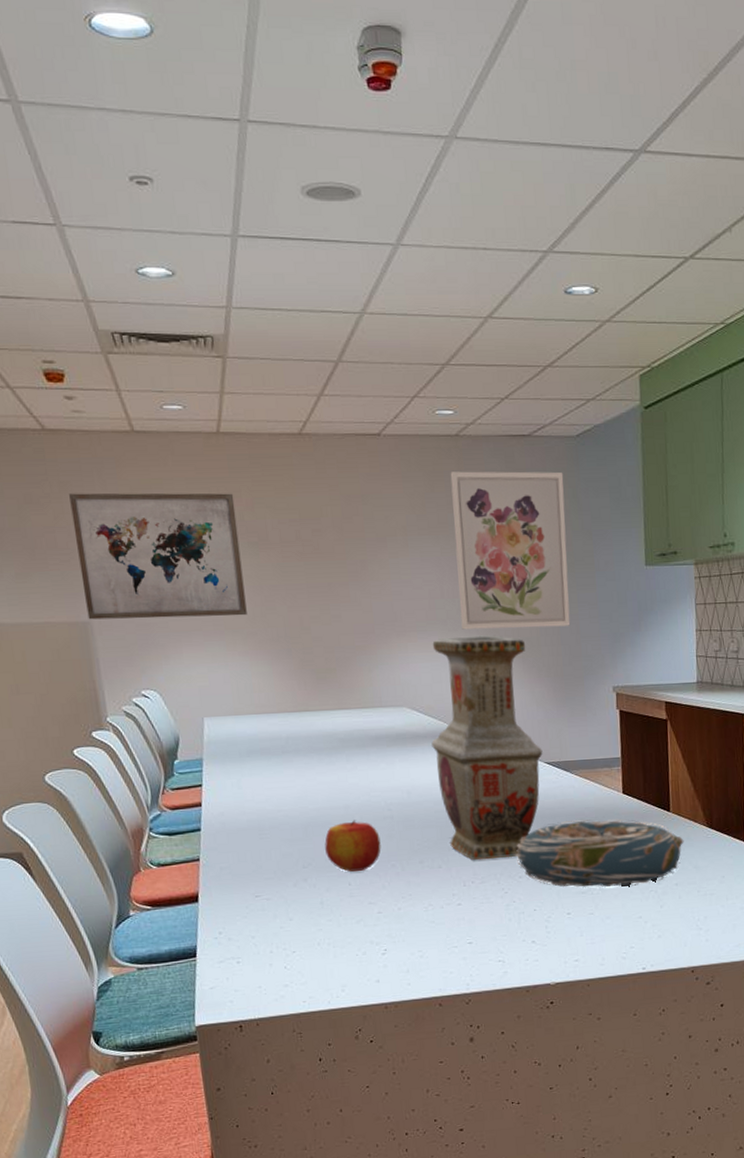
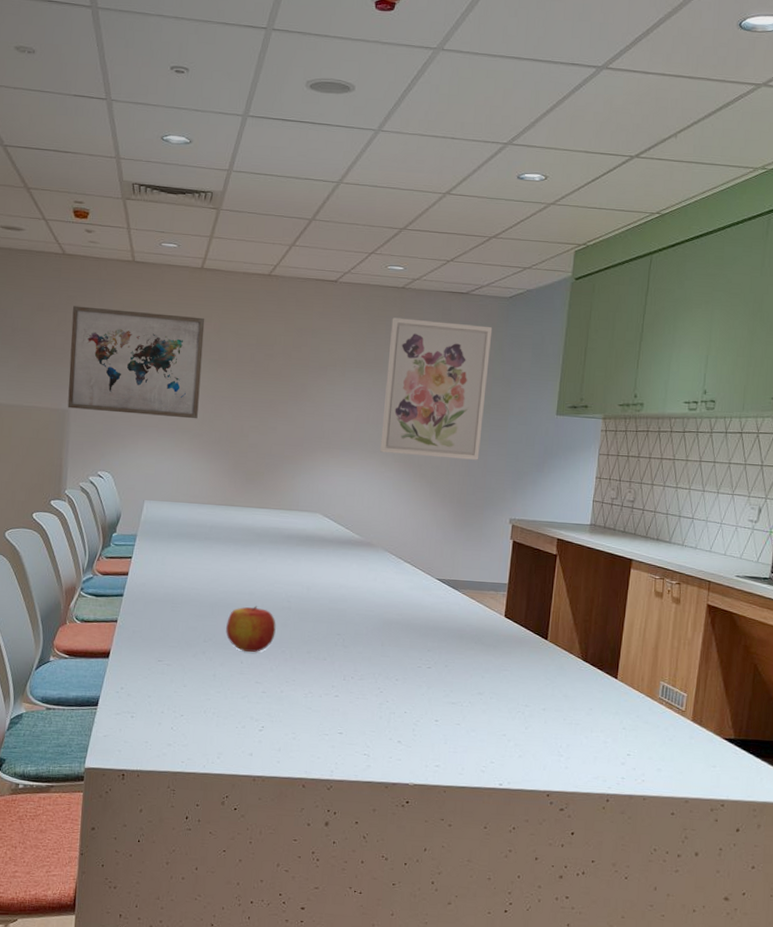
vase: present [431,635,543,861] -> none [336,458,436,661]
decorative bowl: present [515,819,684,888] -> none [395,634,557,705]

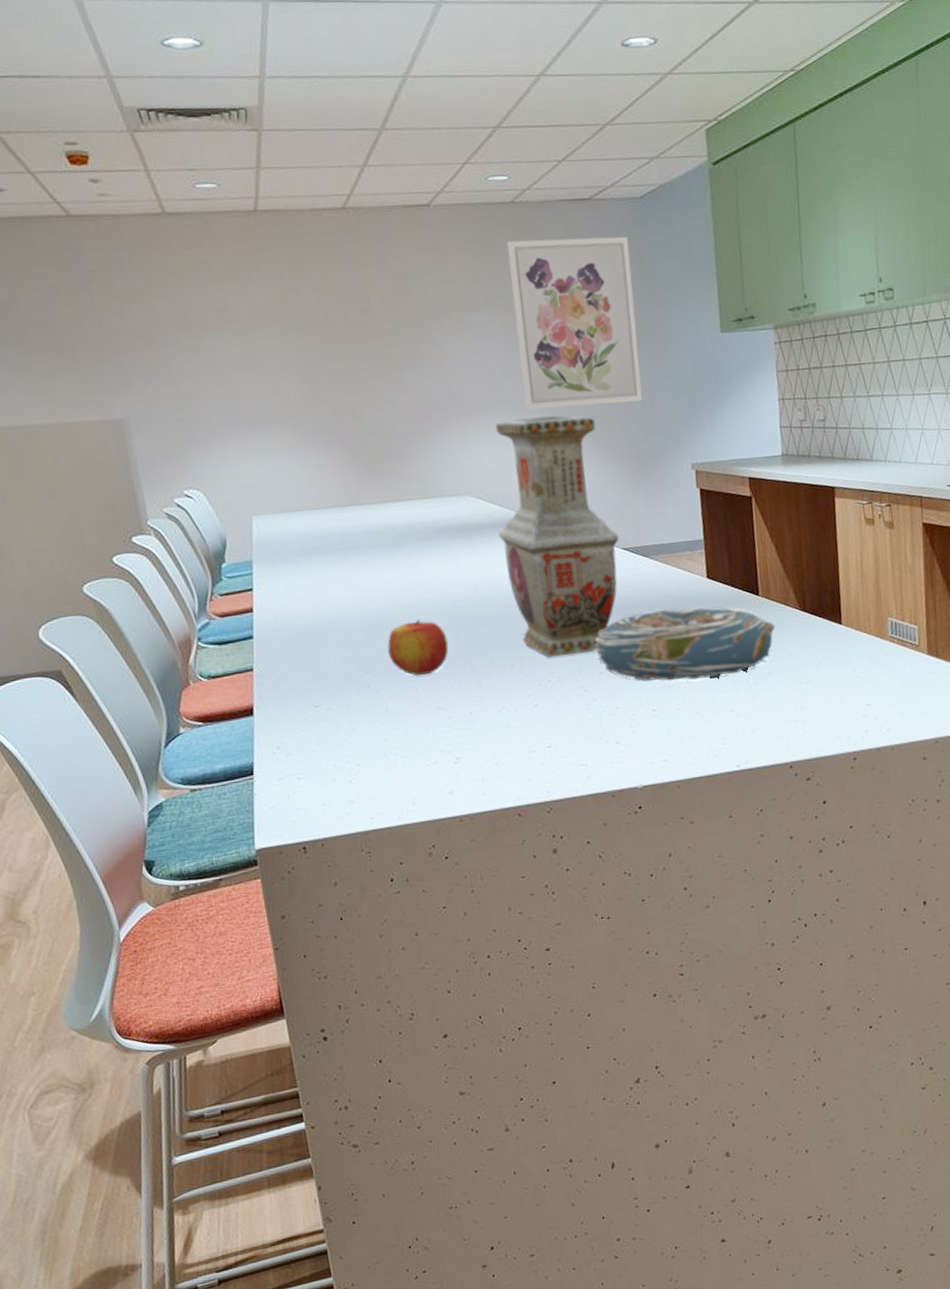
wall art: present [67,306,205,419] -> none [98,274,295,417]
vase: none [336,458,436,661] -> present [495,414,619,658]
decorative bowl: none [395,634,557,705] -> present [594,606,776,682]

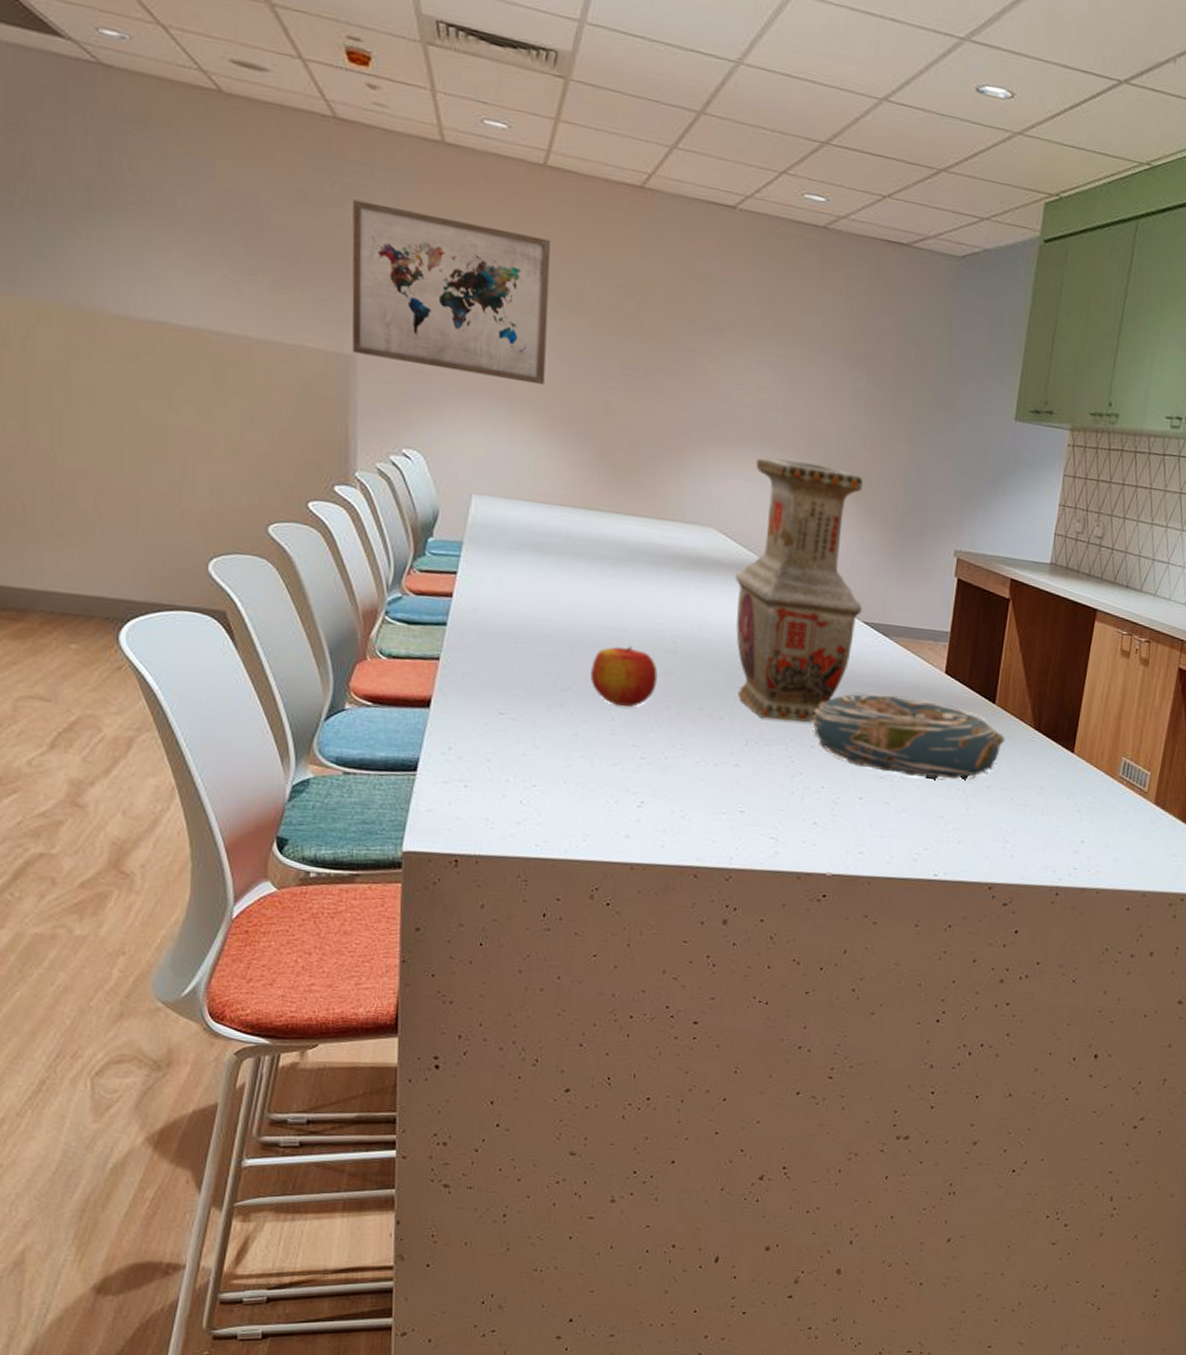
wall art: none [98,274,295,417] -> present [352,199,551,386]
wall art: present [507,236,643,410] -> none [793,268,940,472]

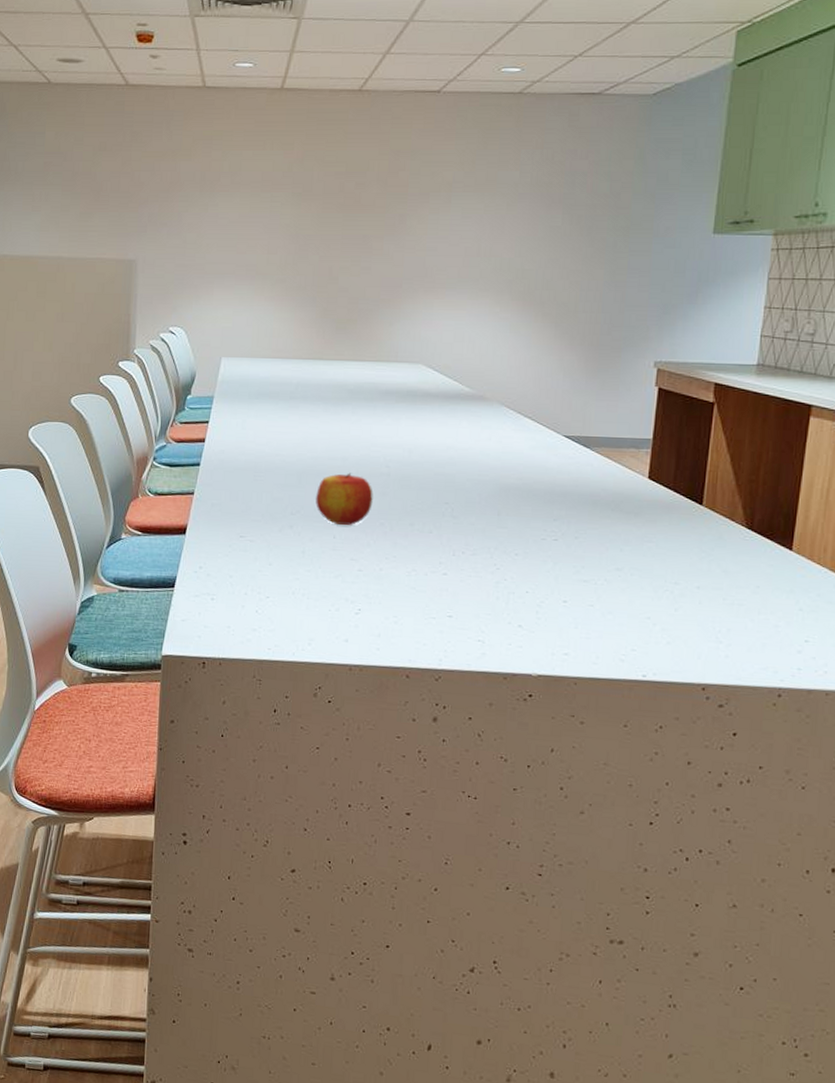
wall art: present [352,199,551,386] -> none [134,142,286,263]
vase: present [735,456,864,723] -> none [442,296,563,533]
decorative bowl: present [811,692,1005,781] -> none [515,501,715,582]

